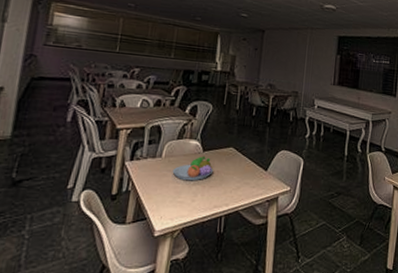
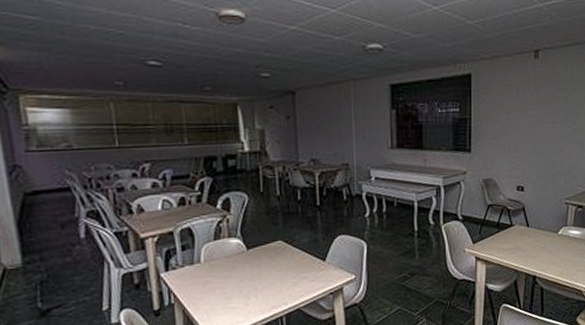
fruit bowl: present [172,156,214,181] -> none [216,255,264,285]

